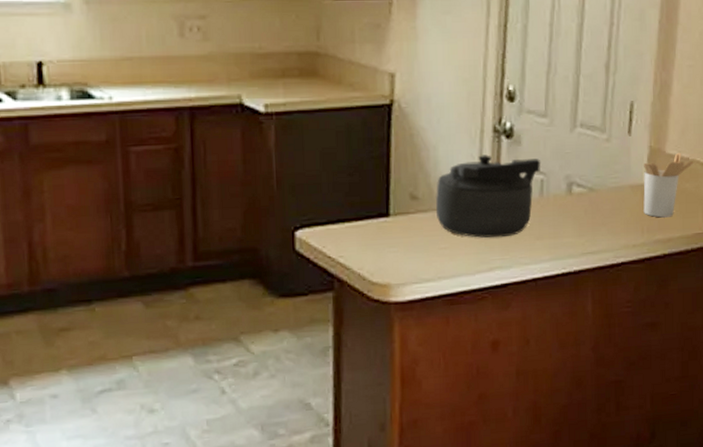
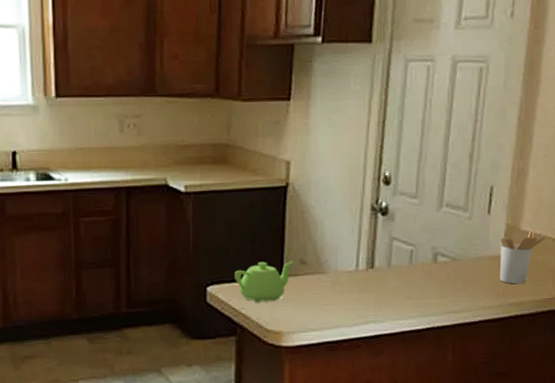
teapot: none [330,195,401,249] -> present [235,261,293,303]
kettle: present [435,155,541,239] -> none [321,228,411,297]

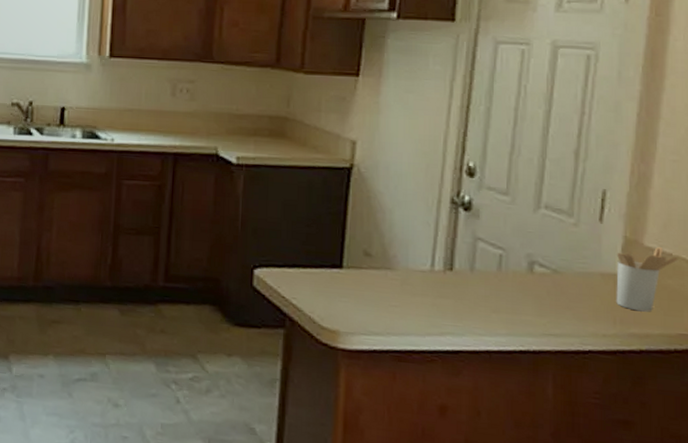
teapot: present [235,261,293,303] -> none [287,248,355,295]

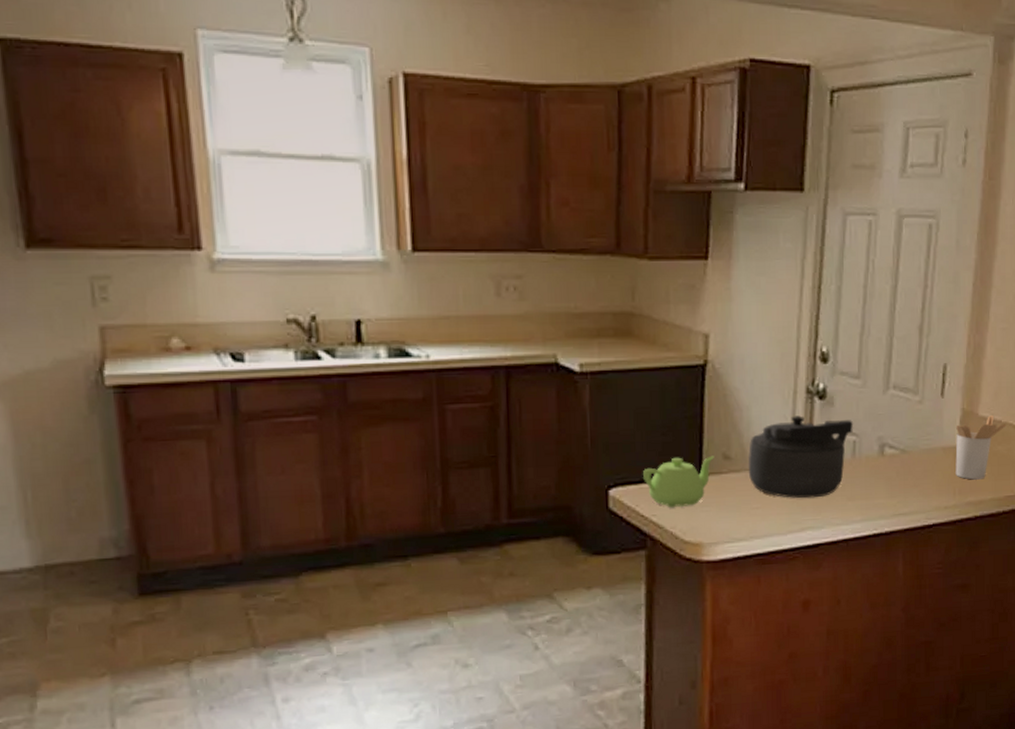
teapot: none [287,248,355,295] -> present [643,455,714,508]
kettle: none [388,223,501,305] -> present [748,415,854,499]

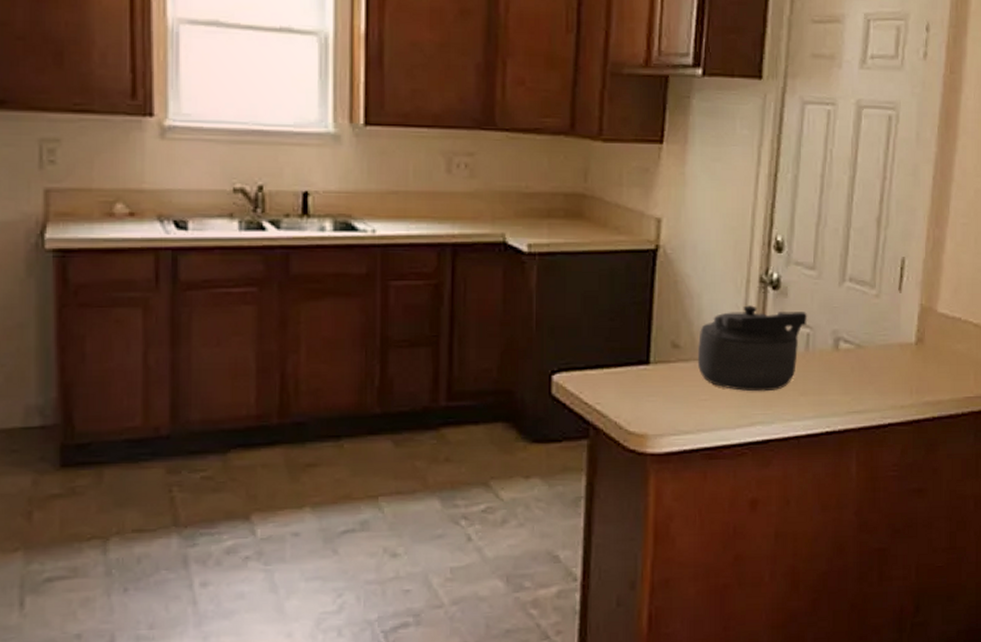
teapot: present [643,455,714,508] -> none [589,343,663,397]
utensil holder: present [955,414,1005,480] -> none [913,311,965,379]

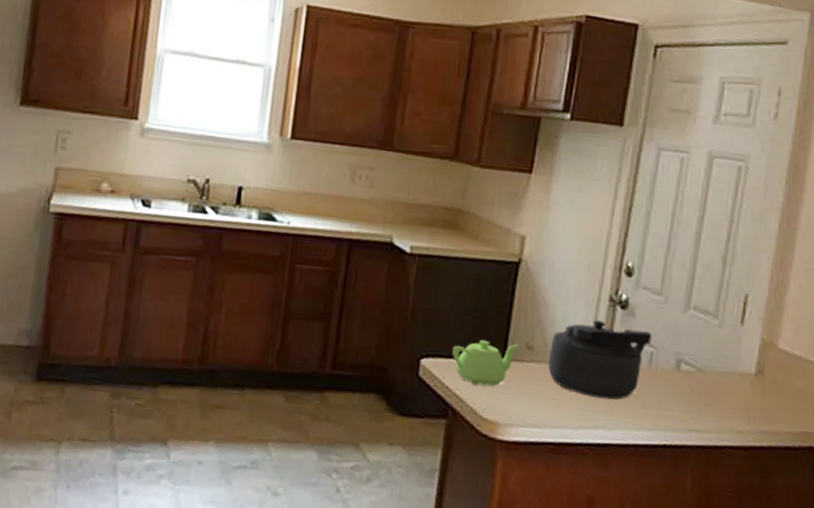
teapot: none [589,343,663,397] -> present [452,340,518,387]

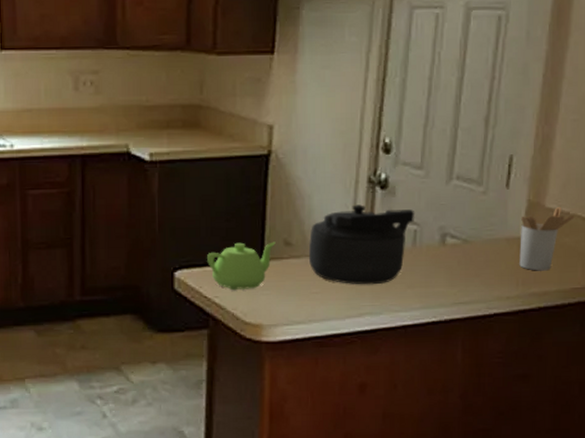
utensil holder: none [751,349,806,411] -> present [519,206,574,271]

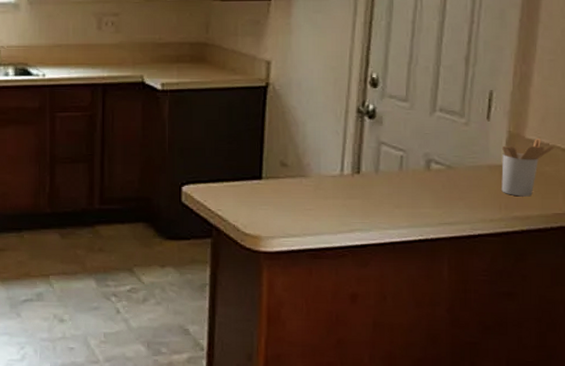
teapot: present [207,241,276,291] -> none [211,162,273,205]
kettle: present [308,204,415,285] -> none [302,132,401,204]

